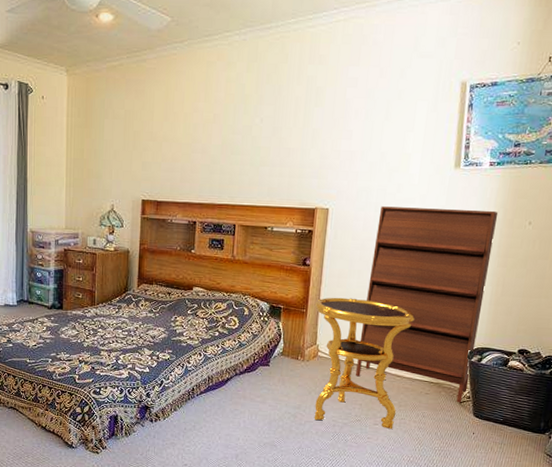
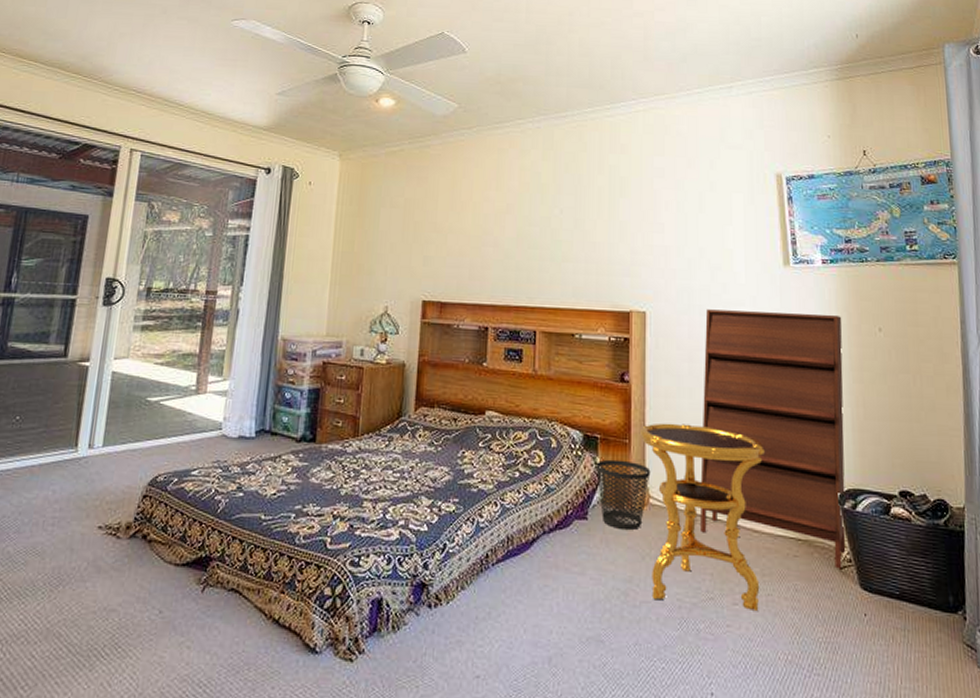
wastebasket: none [278,324,321,374] -> present [596,459,651,530]

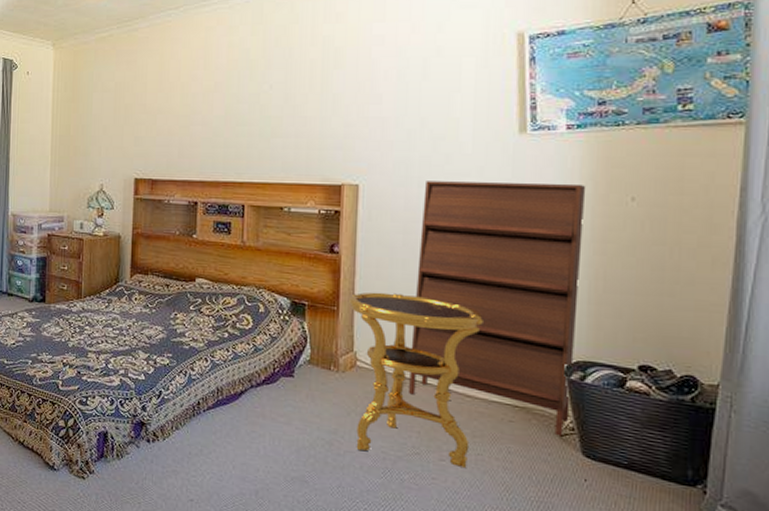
wastebasket: present [596,459,651,530] -> none [303,324,359,388]

